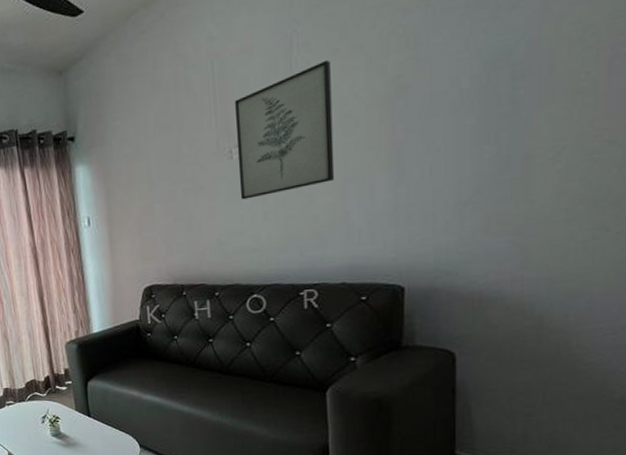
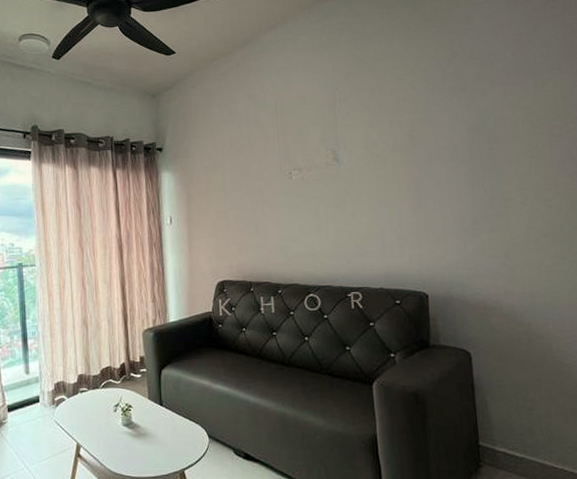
wall art: present [234,59,335,200] -> none [293,112,371,213]

